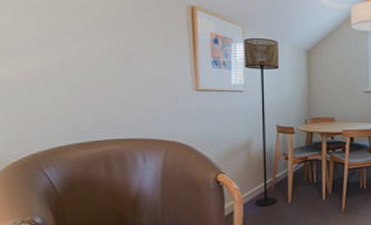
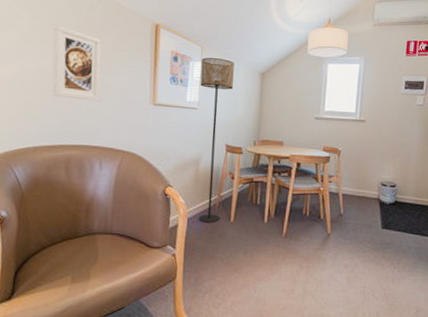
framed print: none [76,12,137,91] -> present [52,25,102,101]

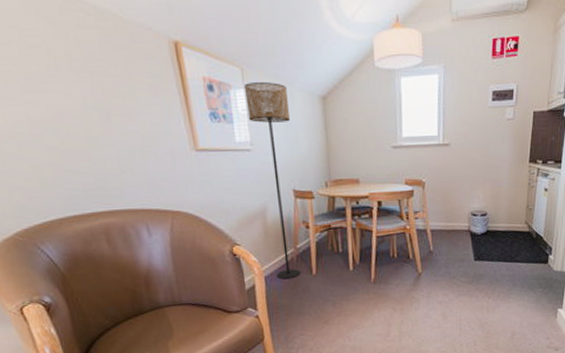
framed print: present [52,25,102,101] -> none [32,53,126,154]

